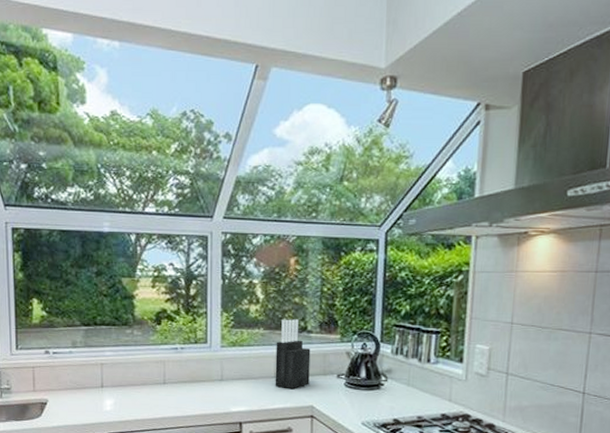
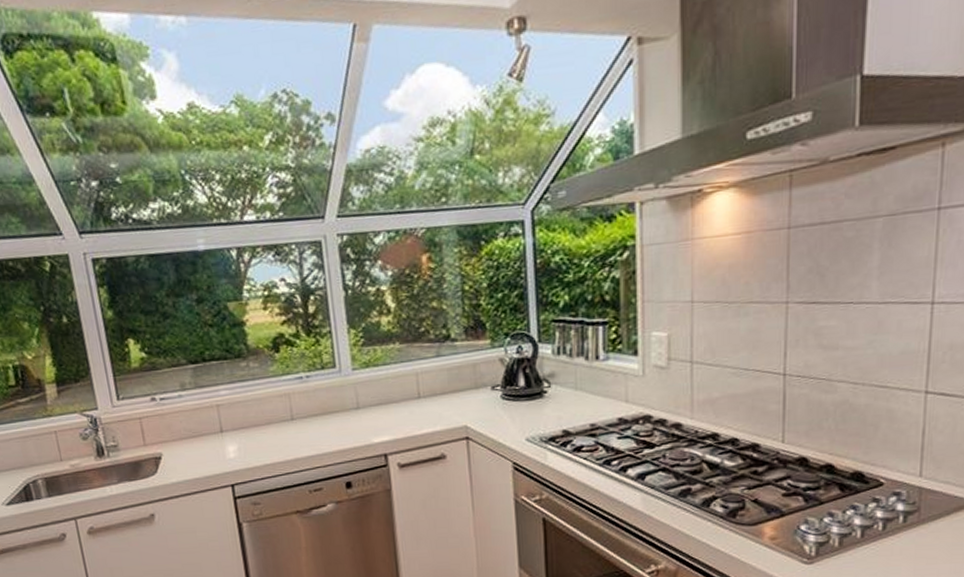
knife block: present [275,319,311,390] -> none [416,327,460,410]

